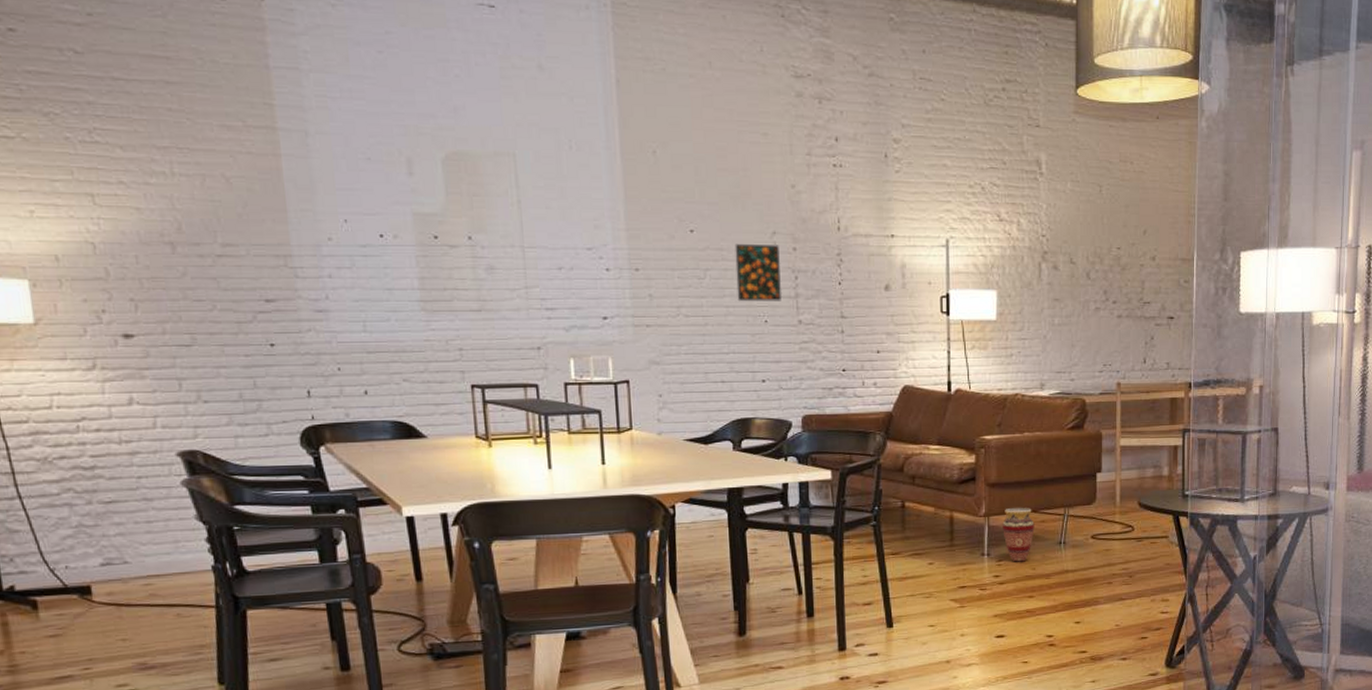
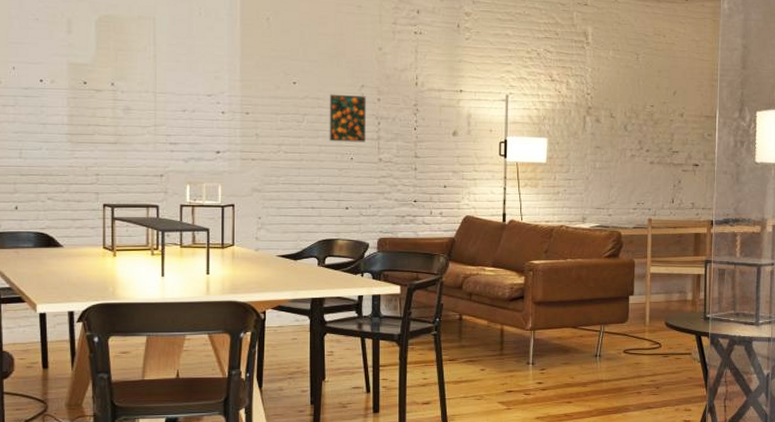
vase: present [1002,507,1035,562] -> none [546,323,574,371]

